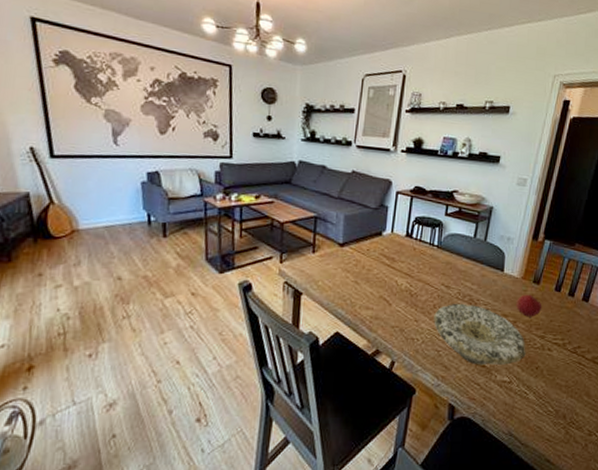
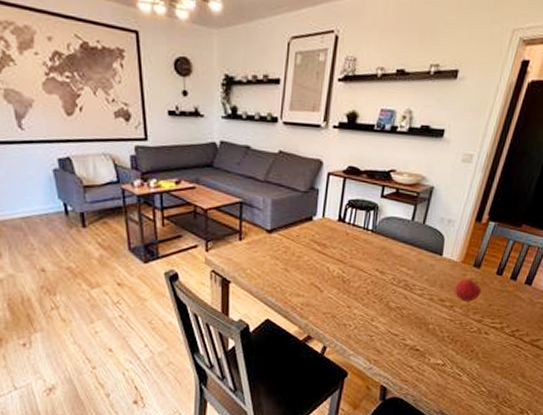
bowl: present [434,303,526,366] -> none [367,288,462,349]

